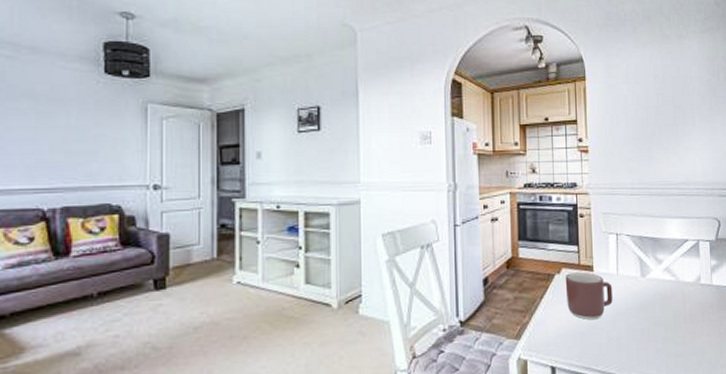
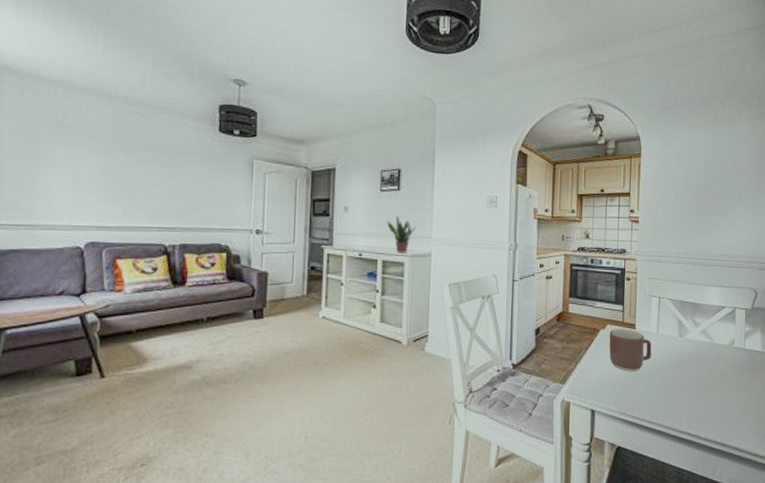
potted plant: none [307,159,342,203] -> present [387,215,417,254]

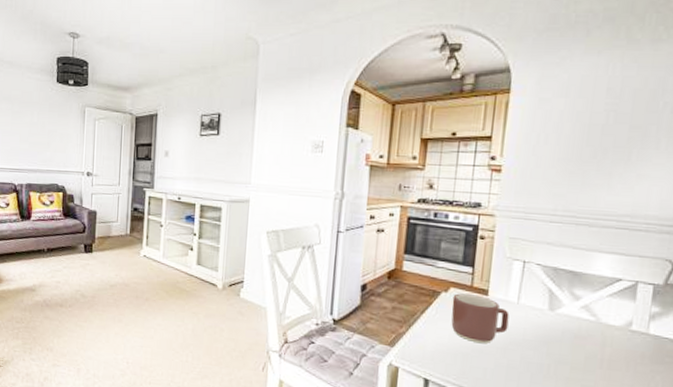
potted plant: present [387,215,417,254] -> none [206,160,236,199]

